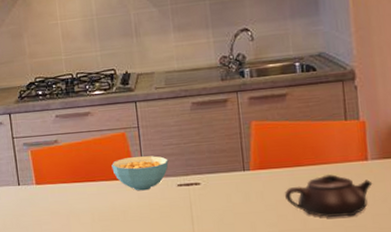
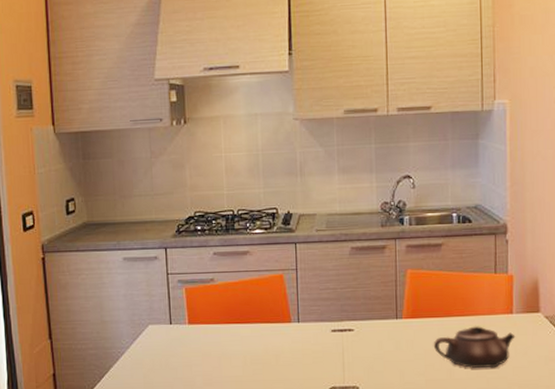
cereal bowl: present [111,156,169,191] -> none [267,299,324,335]

